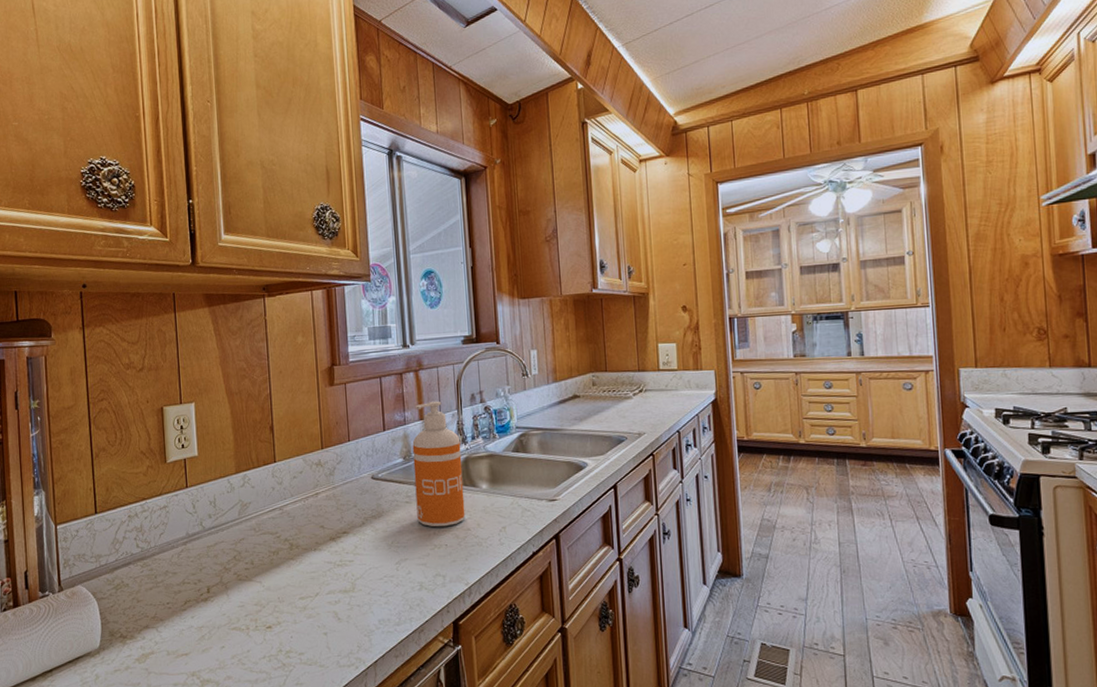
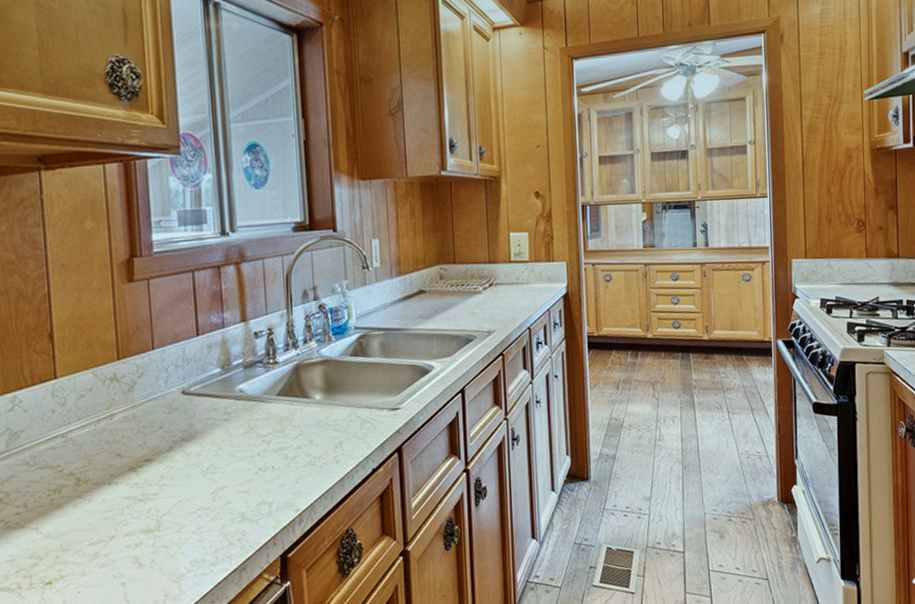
soap dispenser: present [412,401,466,527] -> none [232,299,296,448]

